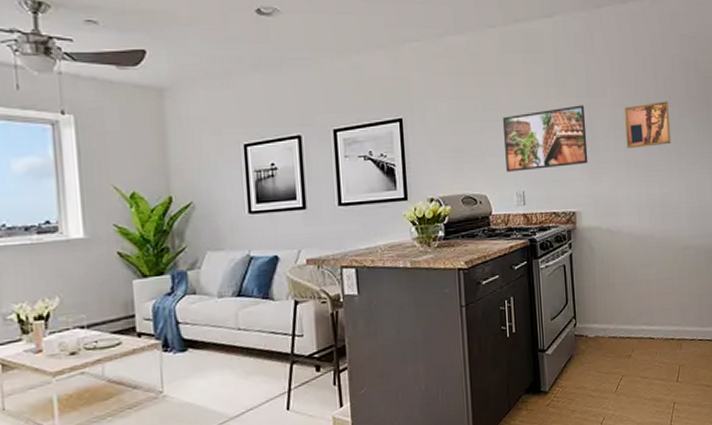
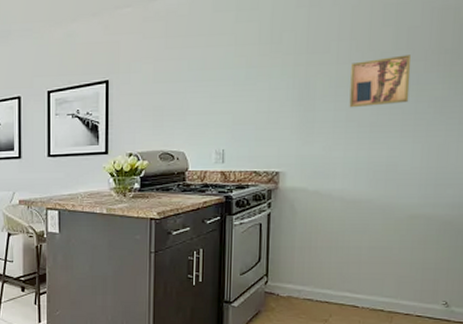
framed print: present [502,105,588,172] -> none [206,62,302,130]

